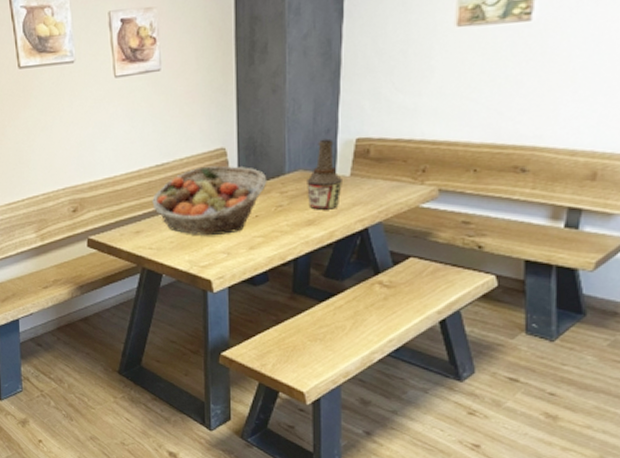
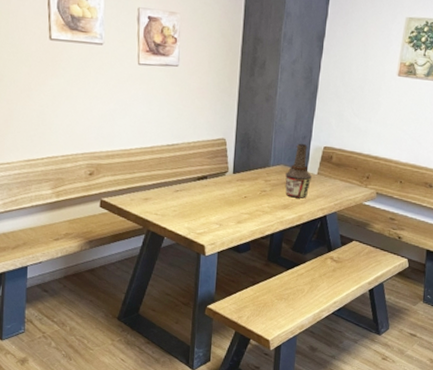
fruit basket: present [152,165,267,236] -> none [161,151,256,209]

